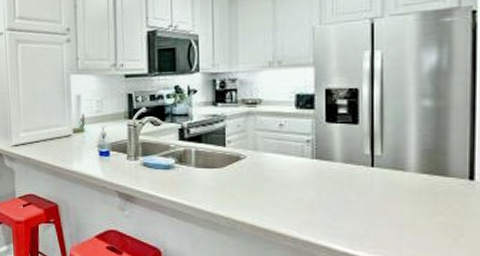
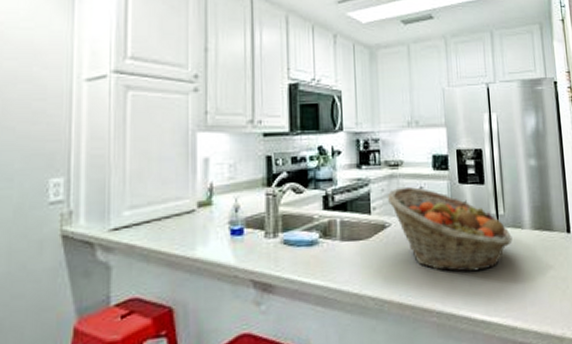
fruit basket: none [243,123,390,207] -> present [387,186,513,272]

